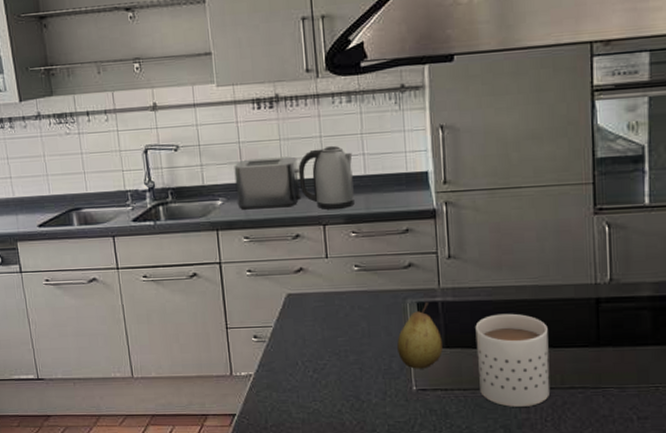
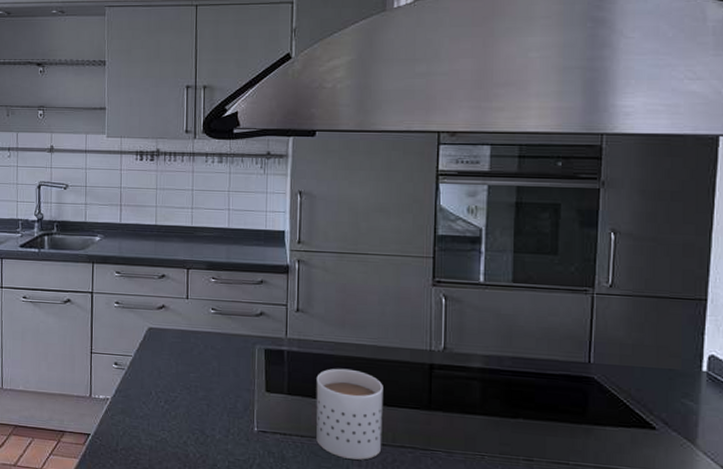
toaster: present [234,156,302,210] -> none [113,203,171,249]
kettle: present [298,145,355,209] -> none [169,198,219,256]
fruit: present [397,301,443,369] -> none [243,349,285,412]

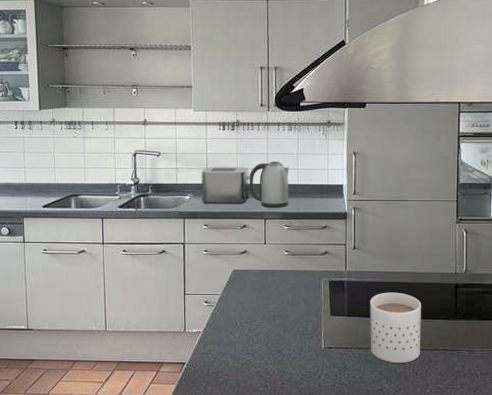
toaster: none [113,203,171,249] -> present [201,166,250,204]
kettle: none [169,198,219,256] -> present [249,161,290,208]

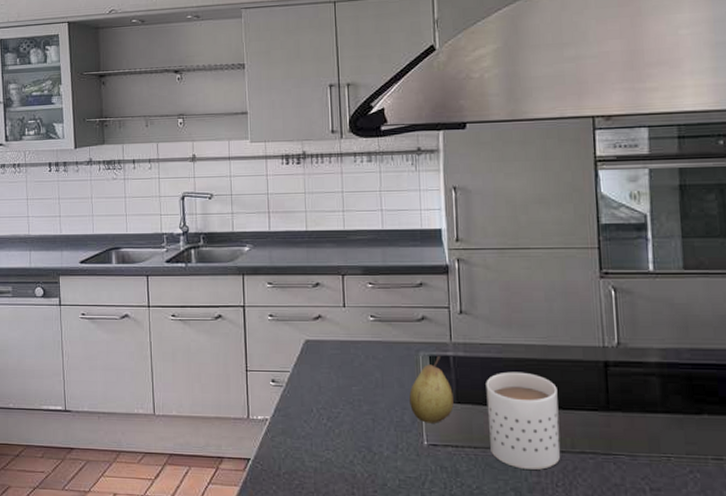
toaster: present [201,166,250,204] -> none [262,209,323,257]
kettle: present [249,161,290,208] -> none [320,200,372,260]
fruit: none [313,280,345,332] -> present [409,355,454,424]

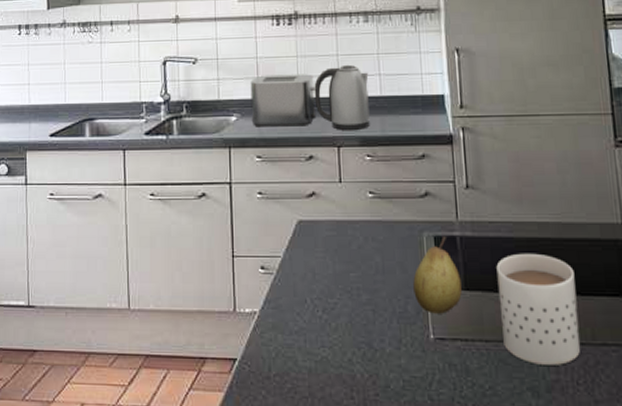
toaster: none [262,209,323,257] -> present [250,74,317,127]
kettle: none [320,200,372,260] -> present [314,64,370,130]

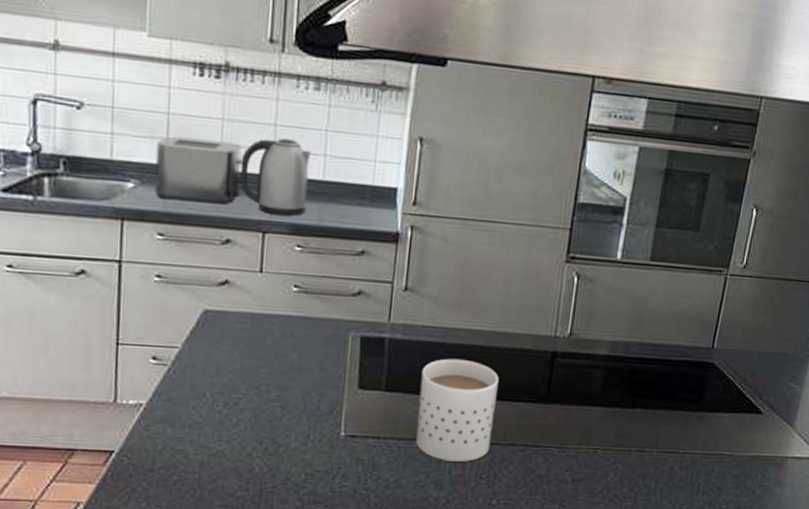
fruit: present [413,235,462,314] -> none [330,336,383,413]

